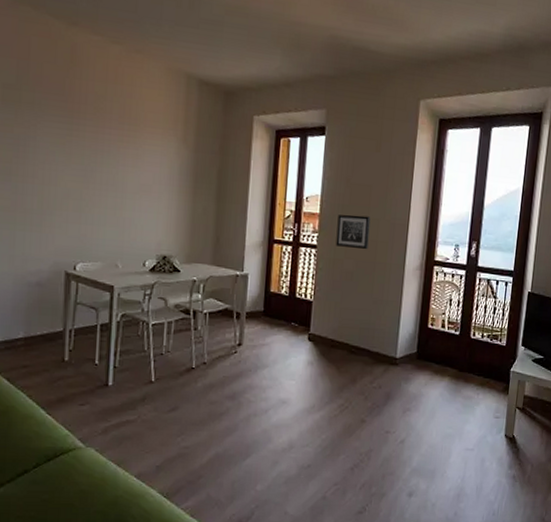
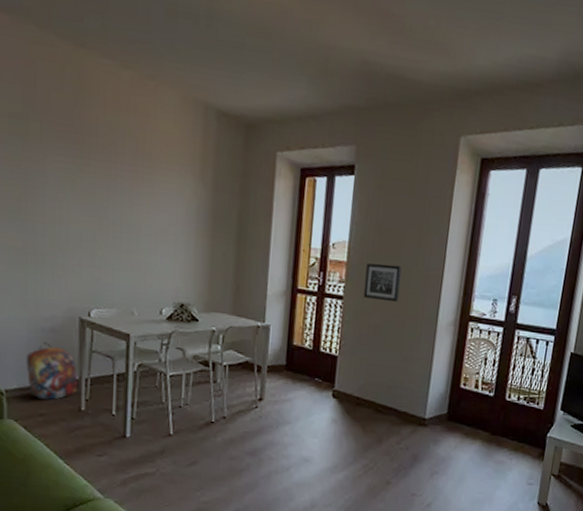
backpack: none [12,296,62,352] -> present [27,342,77,400]

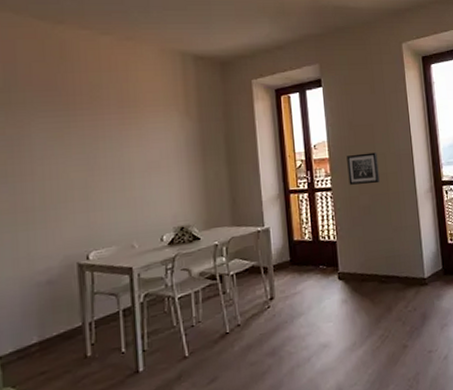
backpack: present [27,342,77,400] -> none [22,296,81,357]

